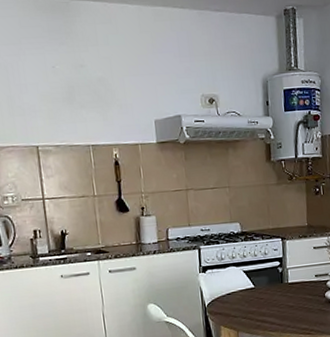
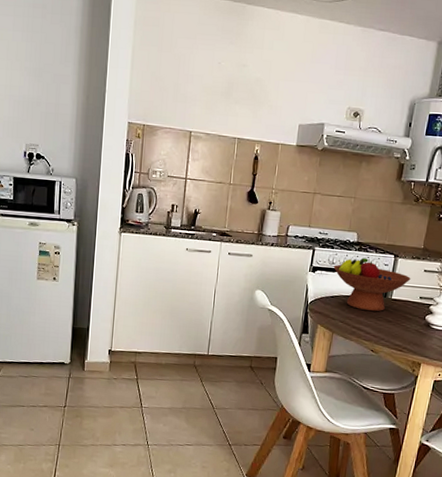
fruit bowl: none [223,247,303,301] -> present [333,258,411,312]

